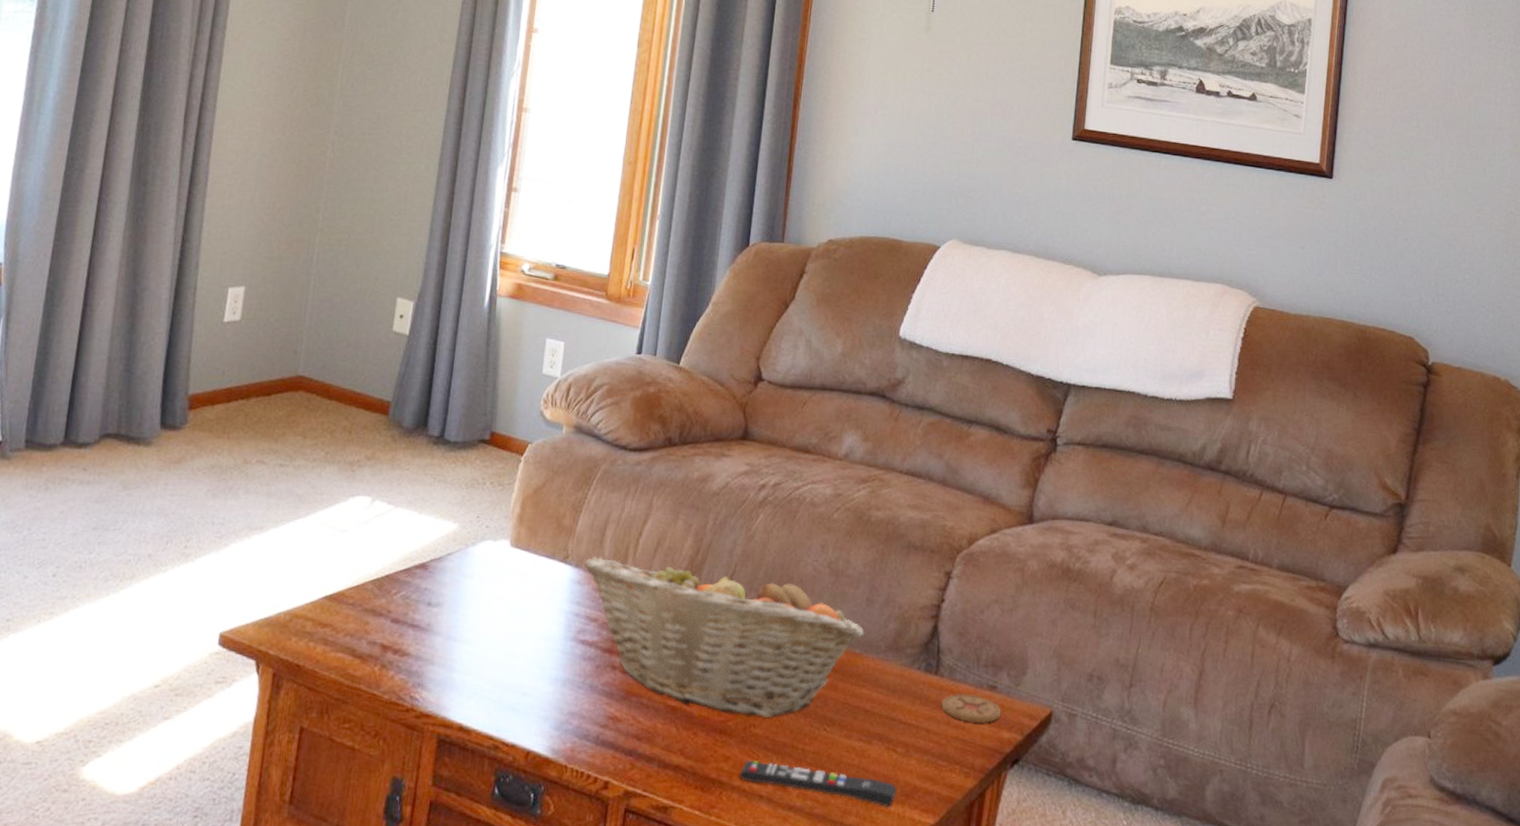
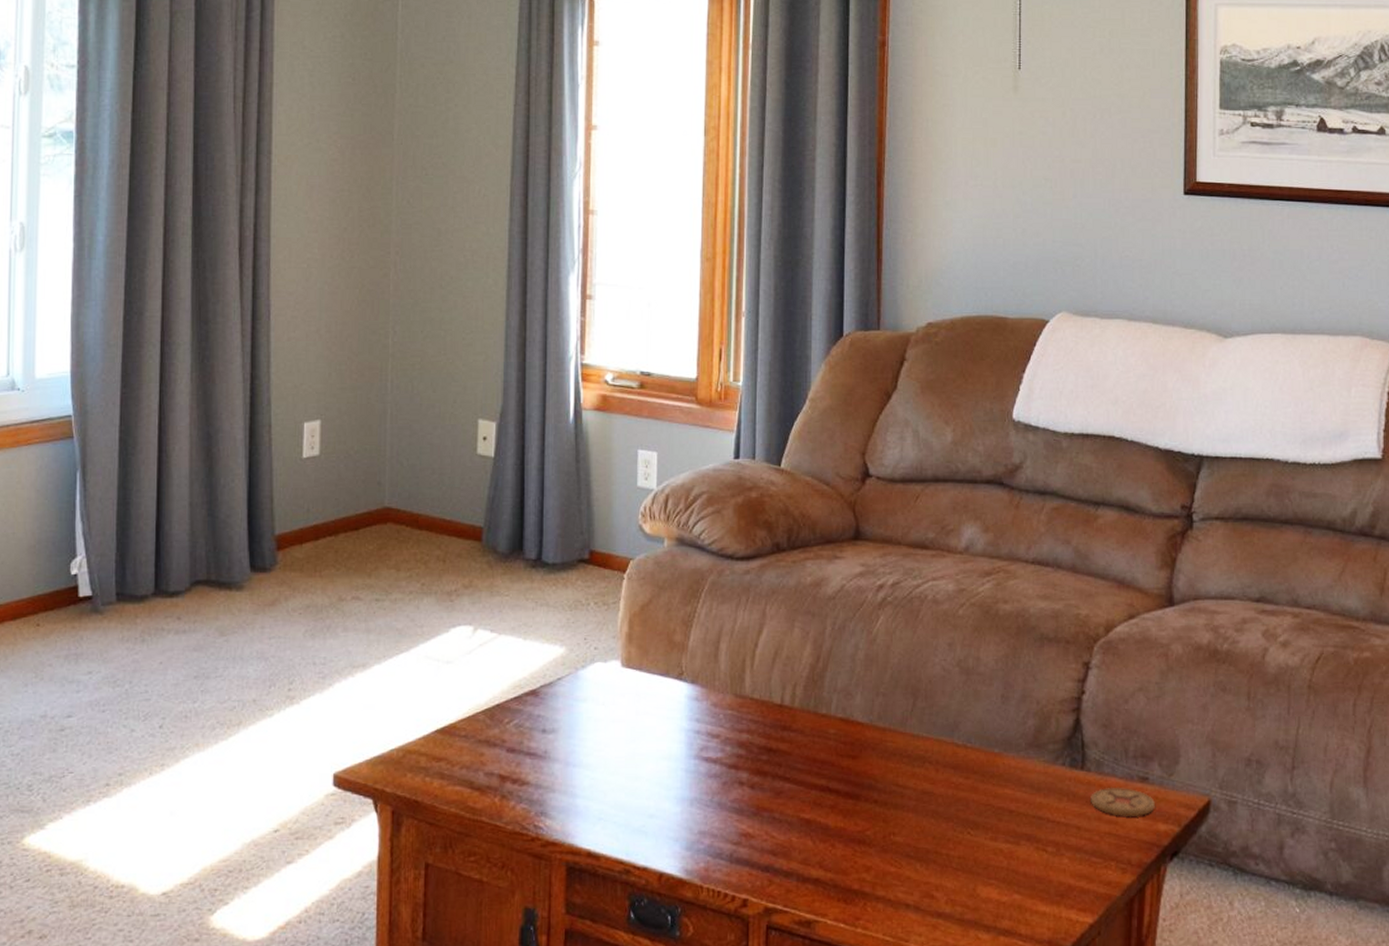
fruit basket: present [583,557,864,718] -> none [699,667,1002,826]
remote control: present [739,760,897,808] -> none [882,869,1051,909]

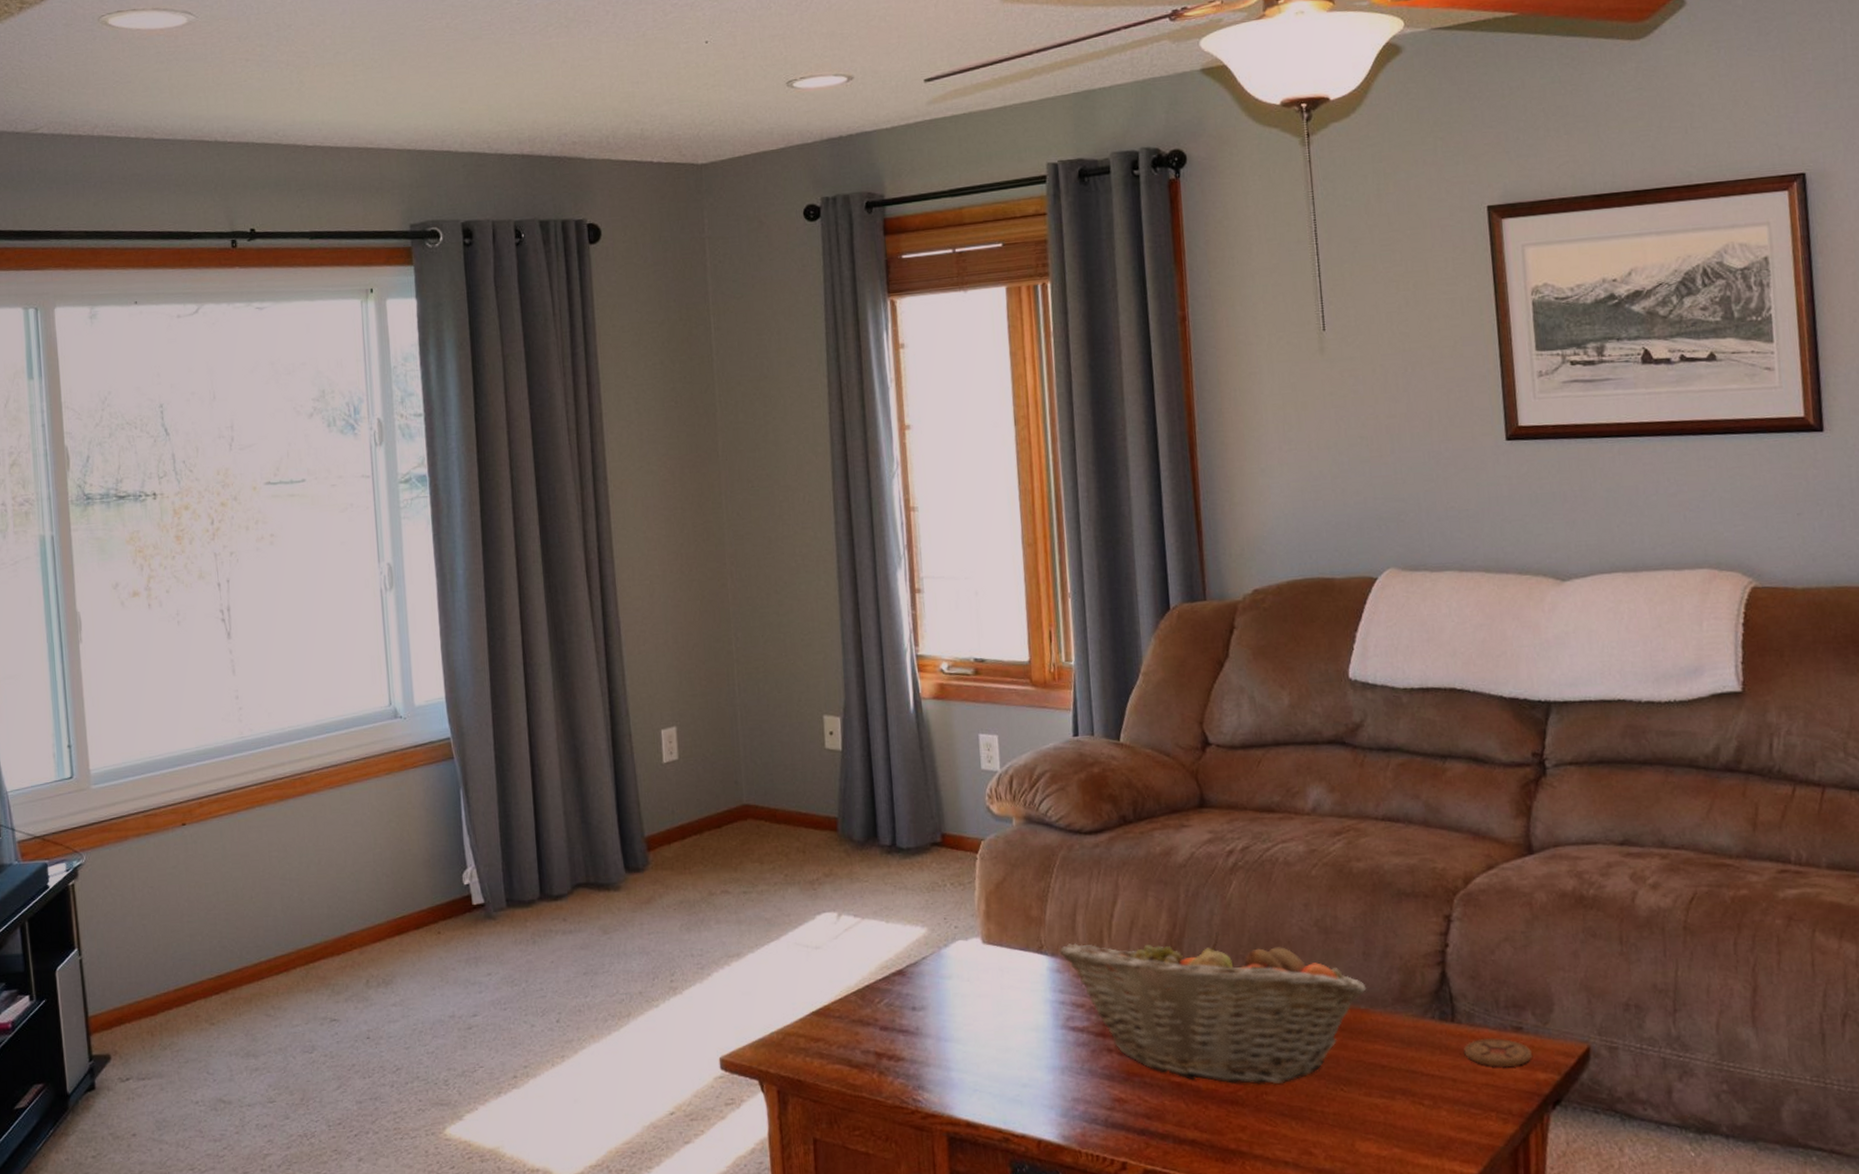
fruit basket: none [699,667,1002,826] -> present [1059,931,1367,1085]

